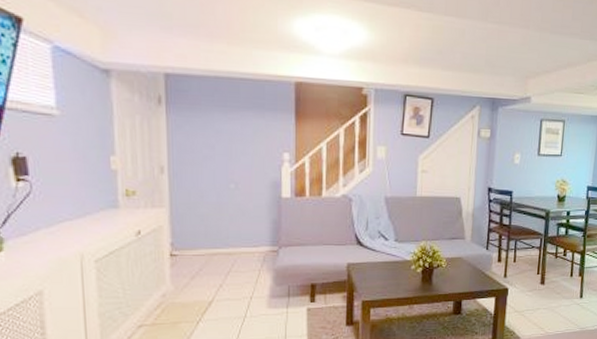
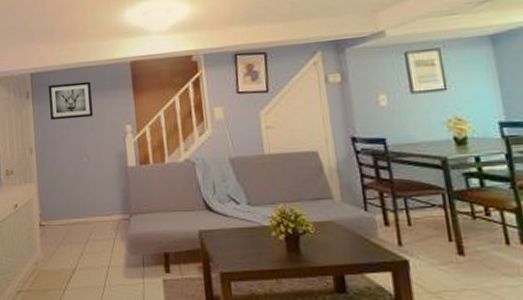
wall art: none [188,93,245,139] -> present [48,81,93,121]

